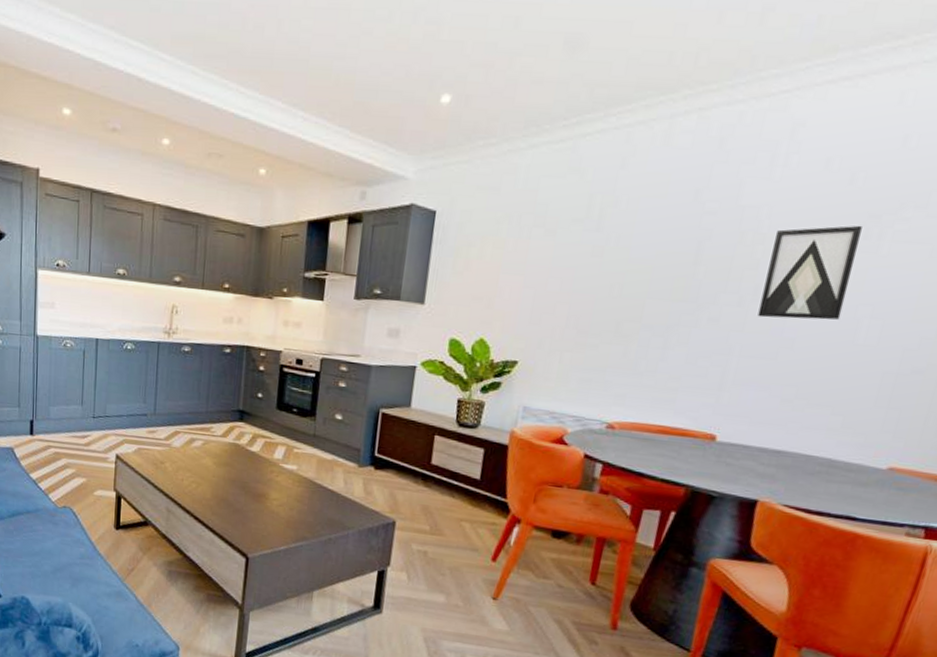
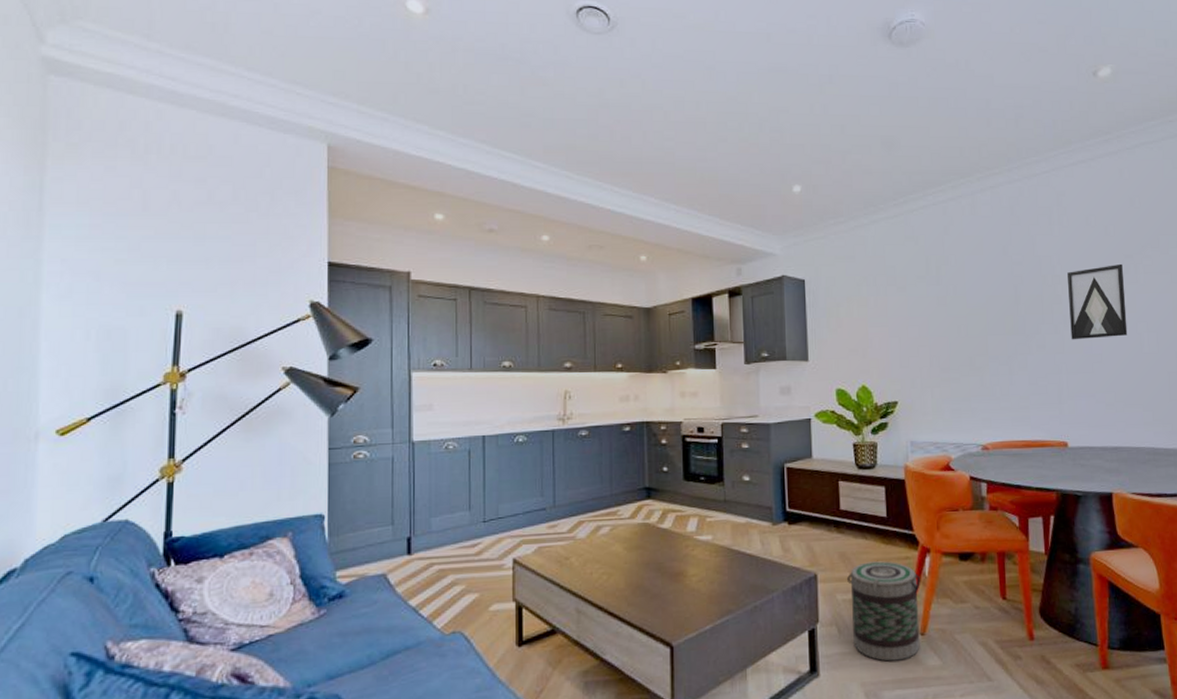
basket: none [421,519,504,618] -> present [847,561,920,662]

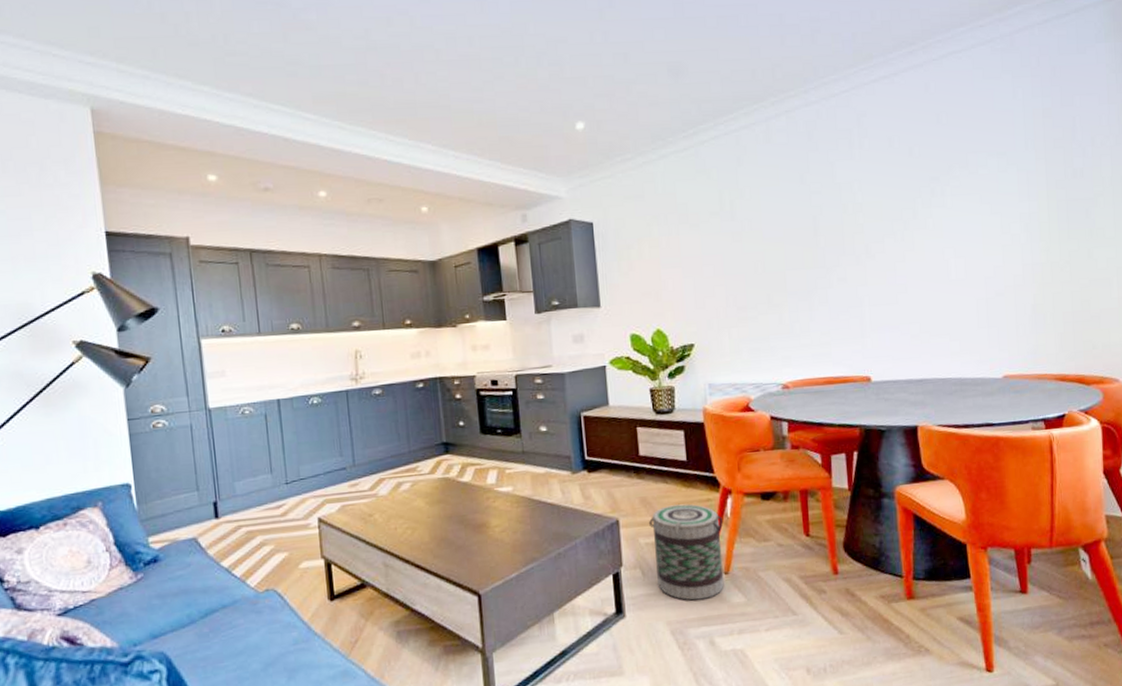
wall art: present [1067,263,1128,340] -> none [869,186,934,271]

